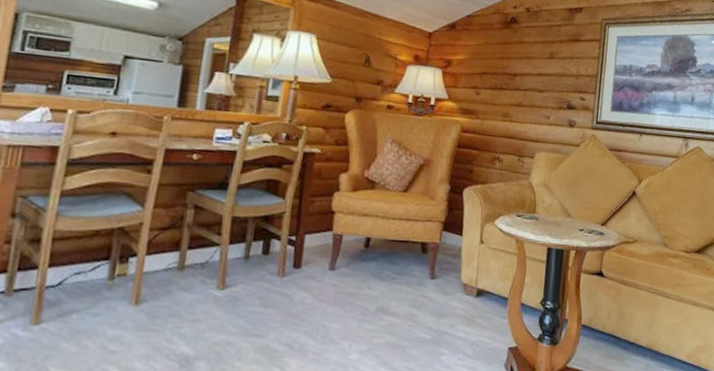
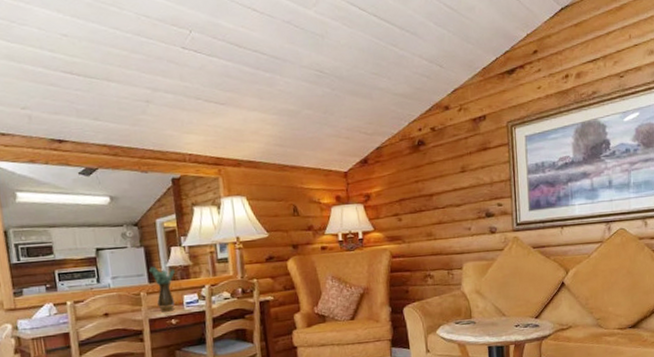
vase: none [181,87,214,145] -> present [149,265,176,312]

